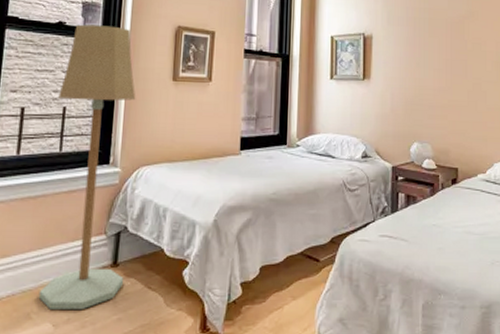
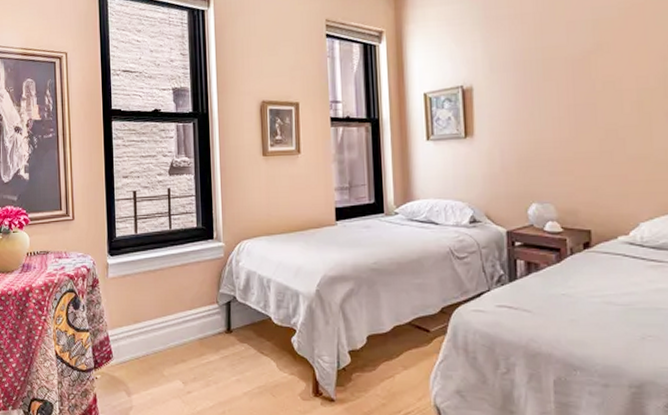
floor lamp: present [38,24,136,311] -> none [162,108,239,371]

